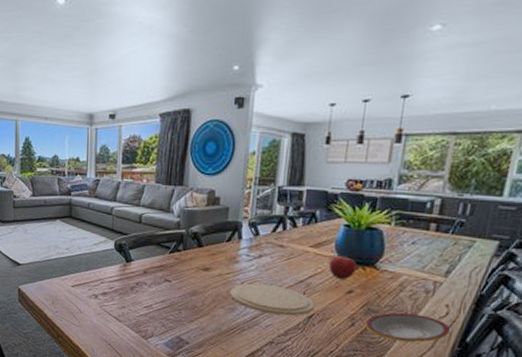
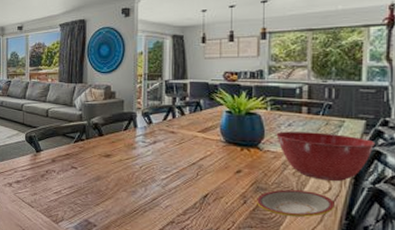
plate: present [229,283,315,316] -> none [130,167,209,196]
fruit: present [329,254,357,279] -> none [217,137,242,160]
mixing bowl: none [397,250,506,307] -> present [276,131,376,182]

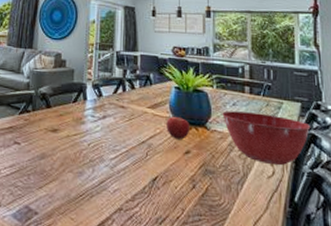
fruit: none [217,137,242,160] -> present [166,115,190,140]
plate: present [257,189,335,218] -> none [205,173,279,205]

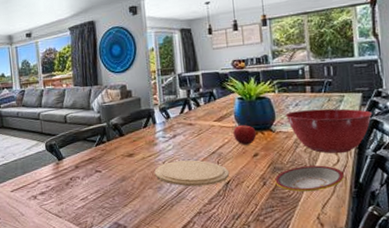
plate: none [77,145,158,179] -> present [154,160,230,187]
plate: none [205,173,279,205] -> present [275,165,344,192]

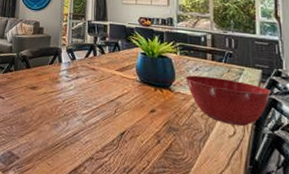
plate: present [154,160,230,187] -> none [53,101,126,133]
fruit: present [233,123,257,145] -> none [133,78,155,100]
plate: present [275,165,344,192] -> none [169,131,240,160]

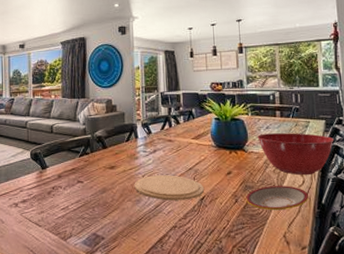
plate: none [53,101,126,133] -> present [134,175,205,201]
plate: none [169,131,240,160] -> present [246,186,309,211]

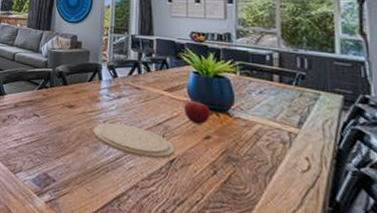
fruit: none [209,142,231,163] -> present [184,100,211,125]
plate: present [246,186,309,211] -> none [228,162,316,198]
mixing bowl: present [257,133,334,176] -> none [247,98,357,160]

